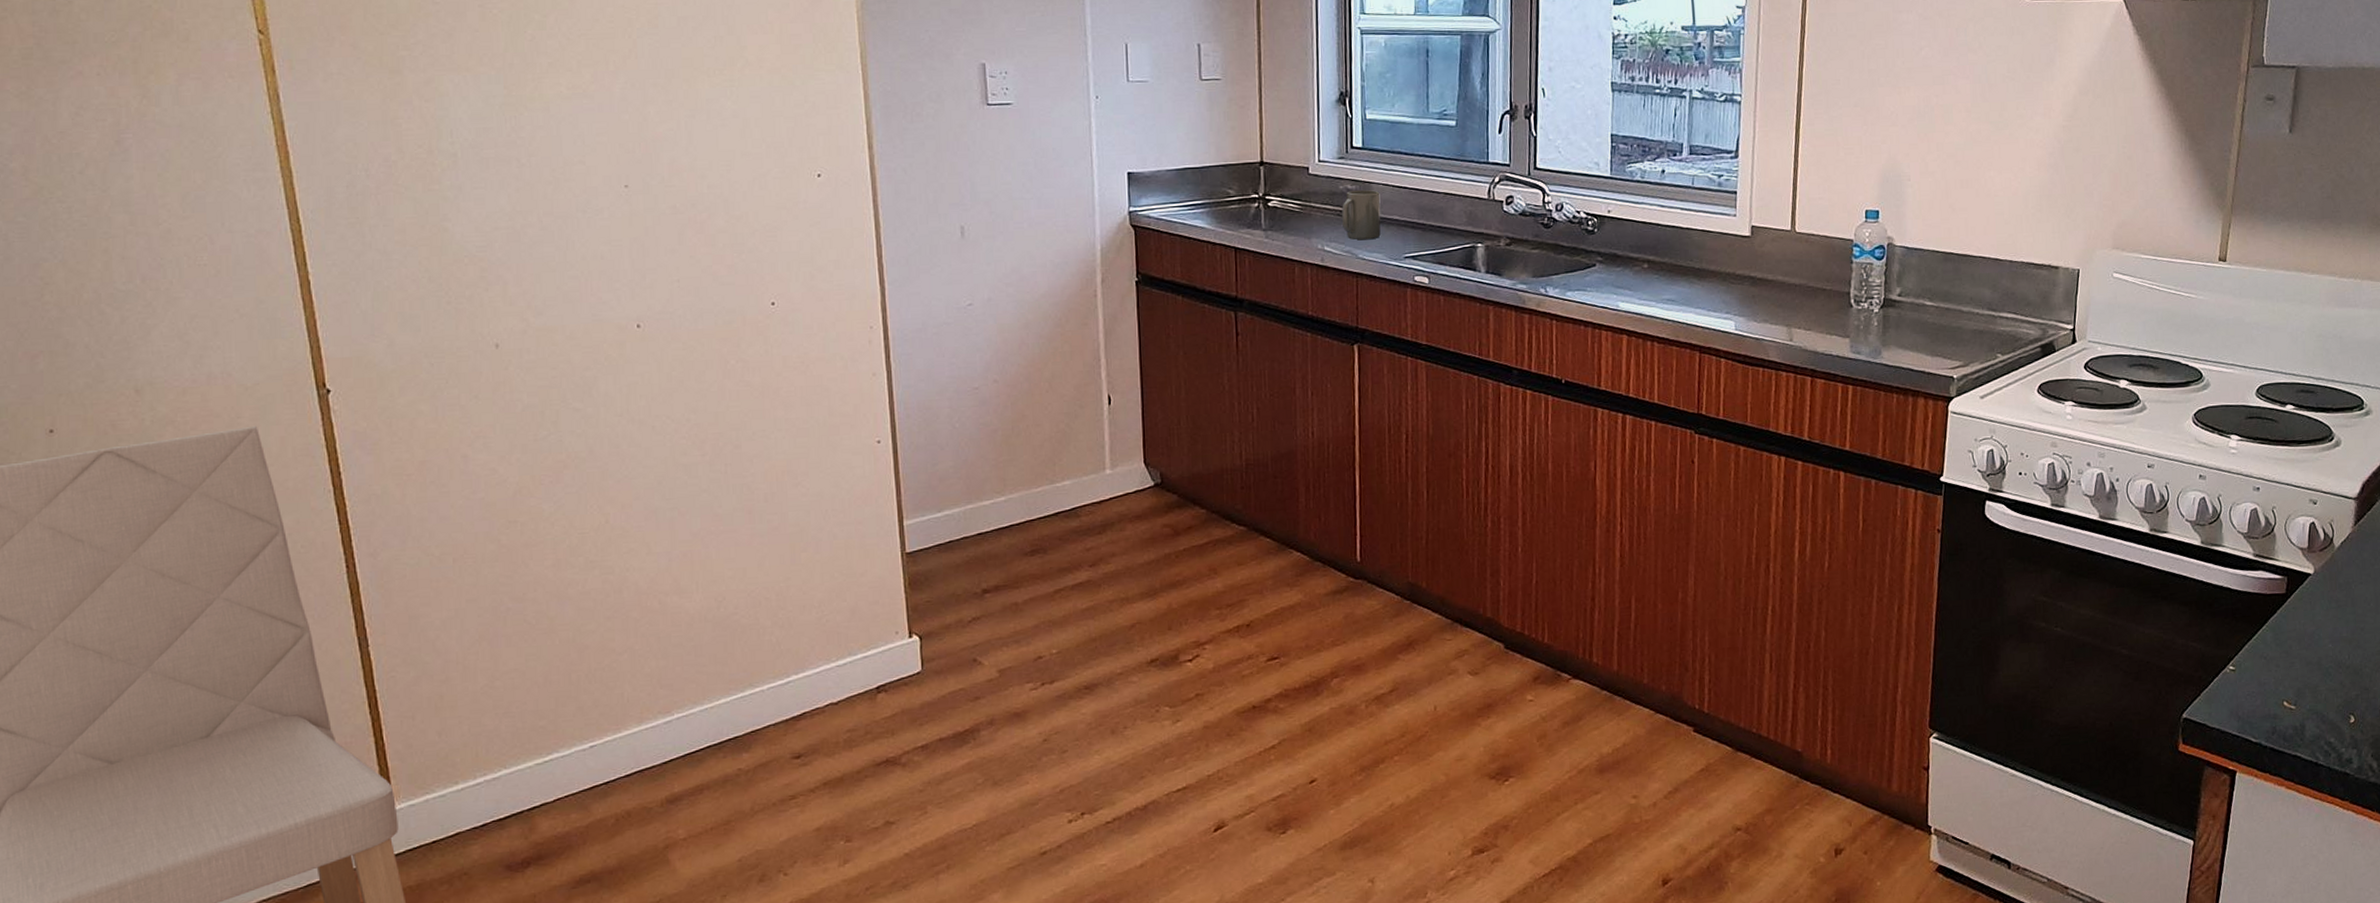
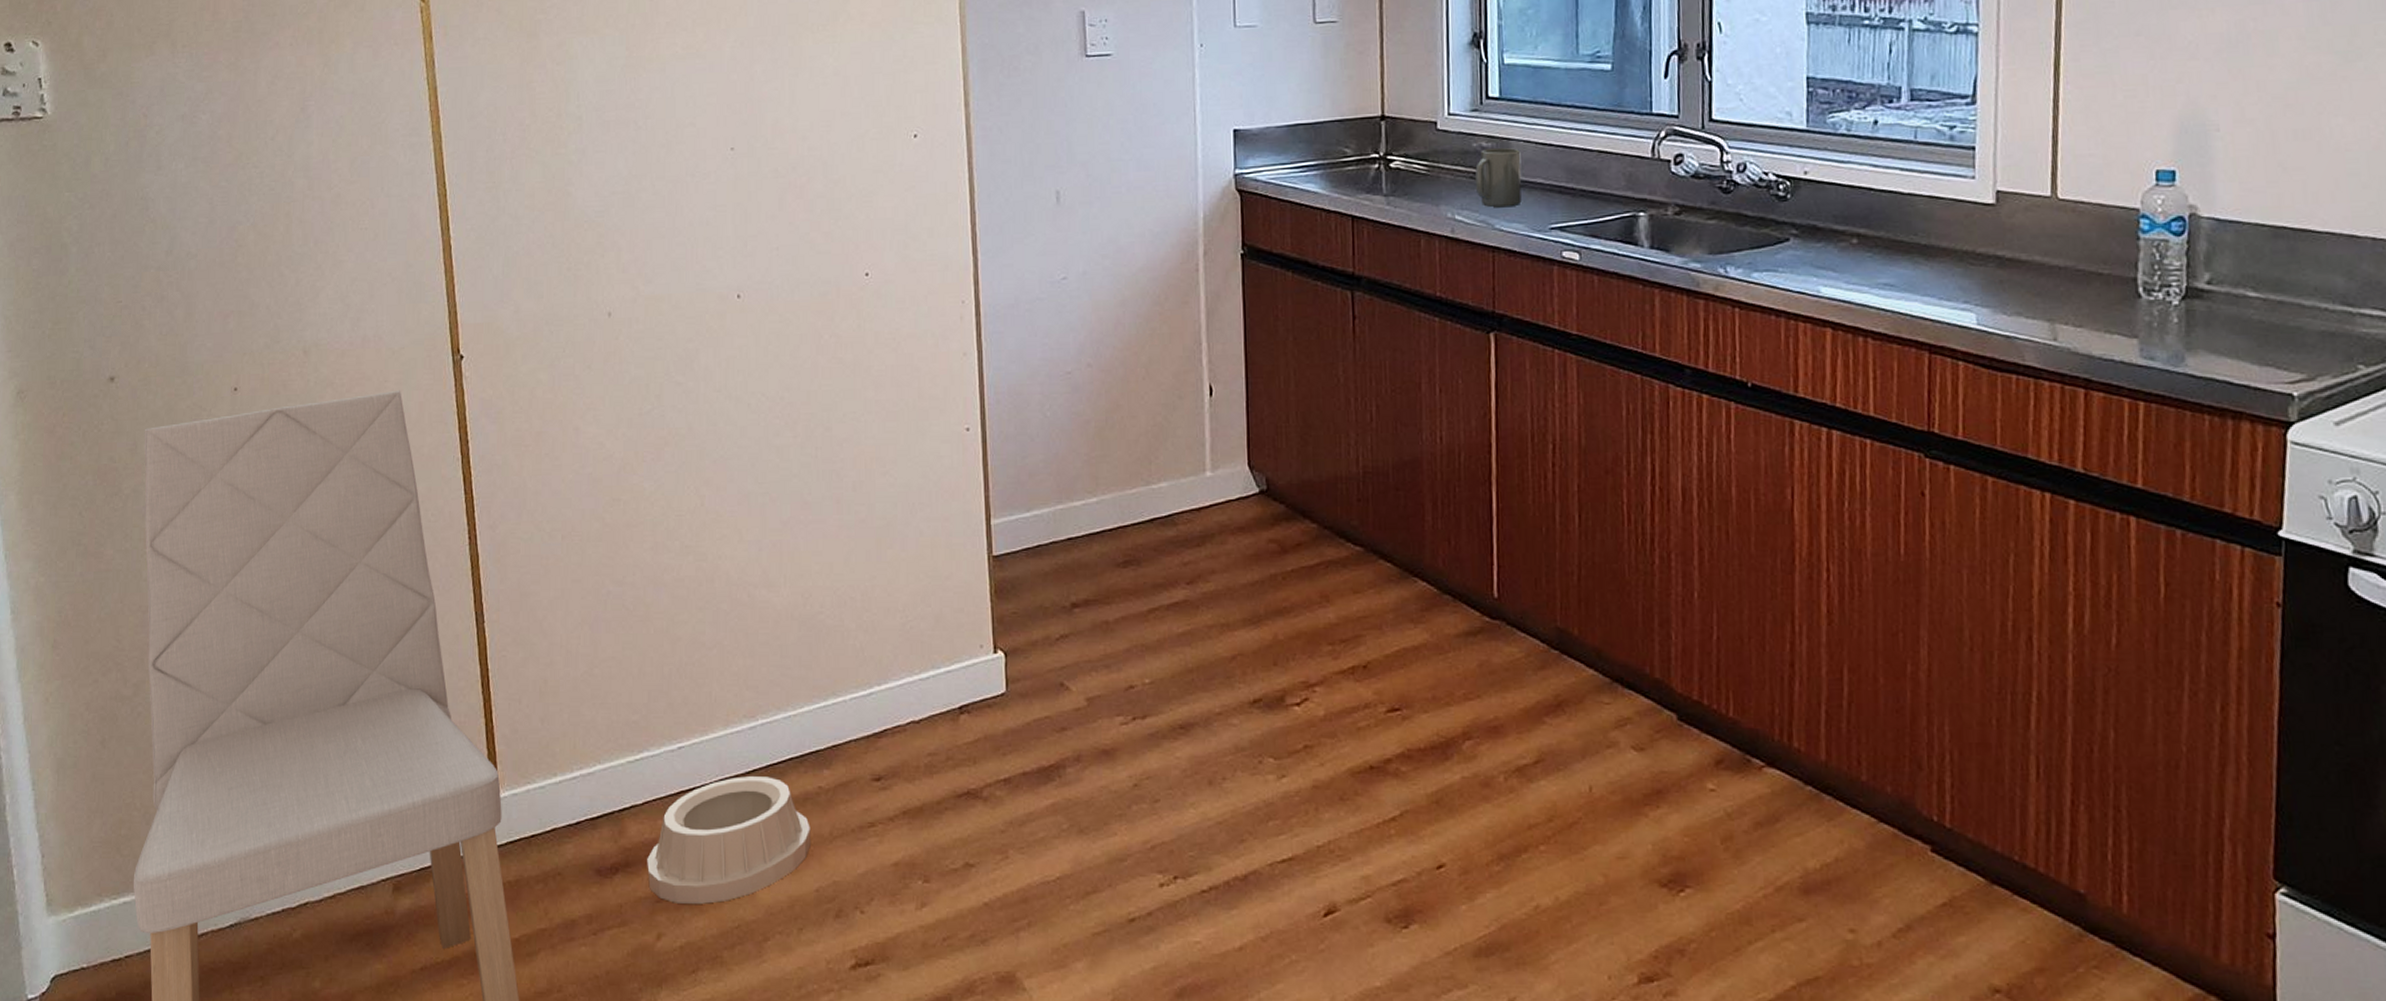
pet bowl: none [561,764,732,887] -> present [647,776,811,904]

